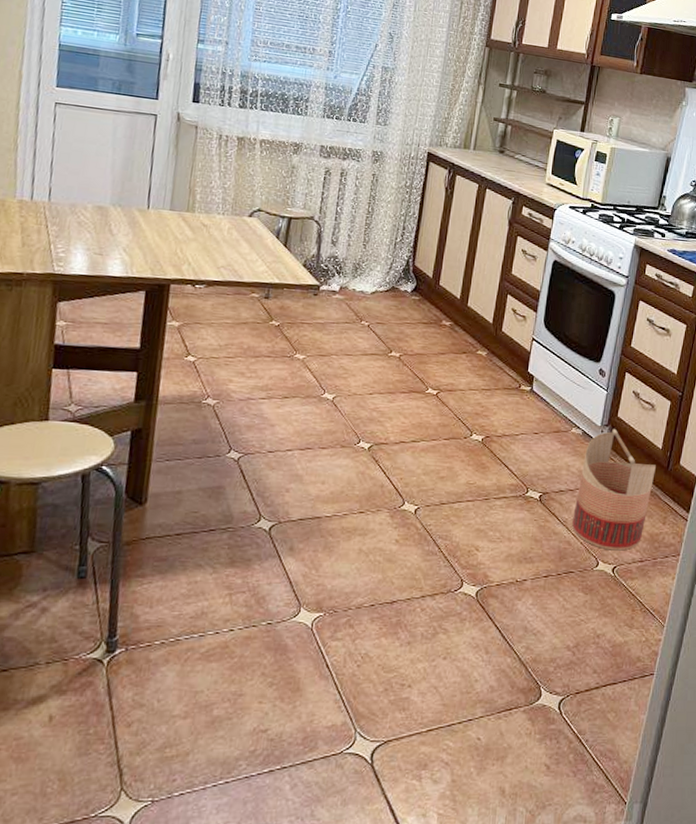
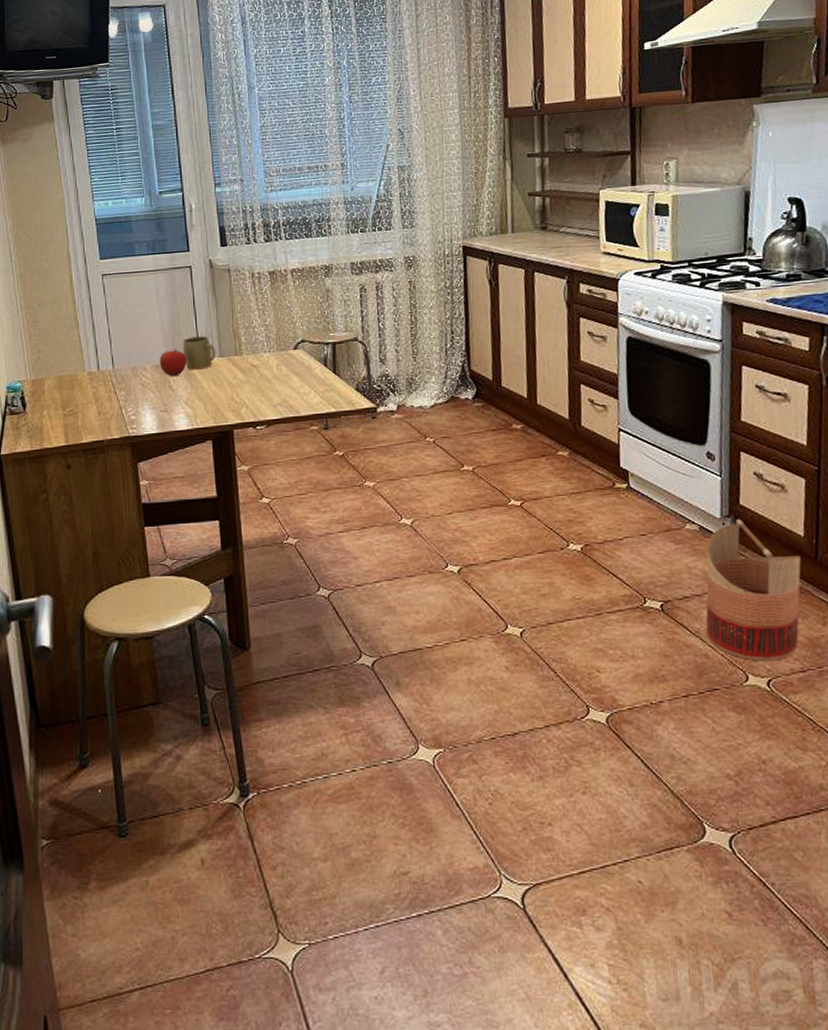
fruit: none [102,193,134,221] -> present [159,348,187,377]
mug: none [130,184,167,219] -> present [182,336,215,370]

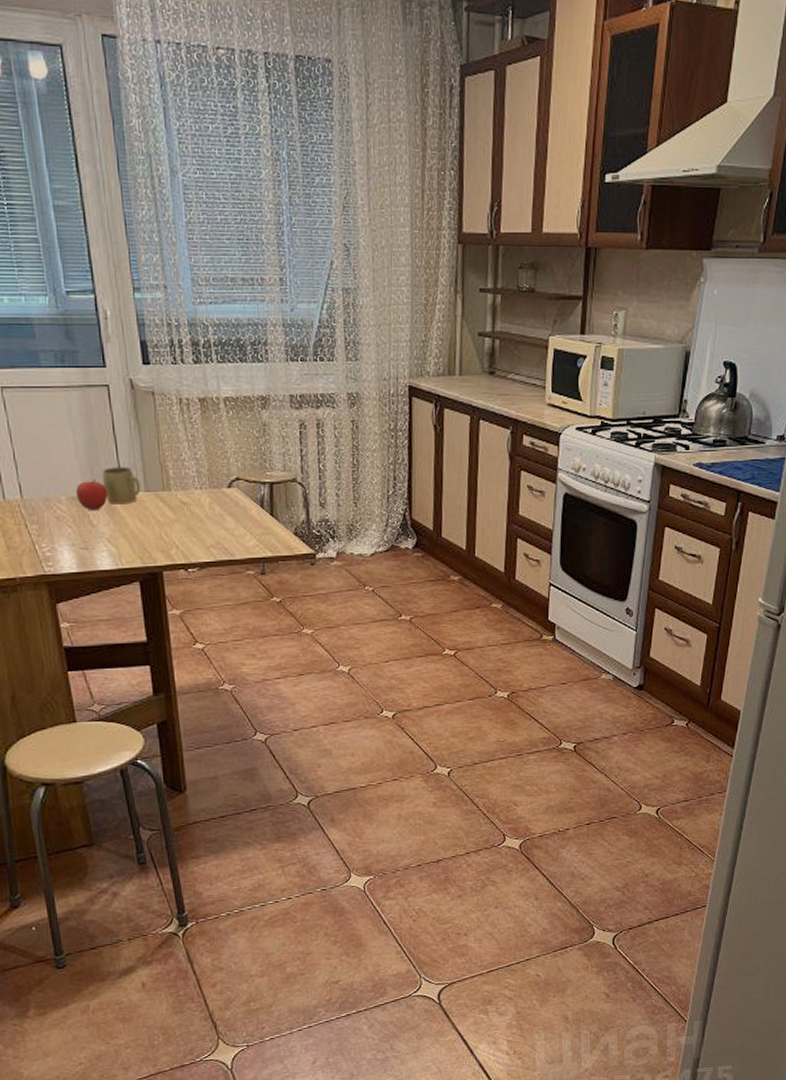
basket: present [705,518,801,661] -> none [611,669,695,793]

